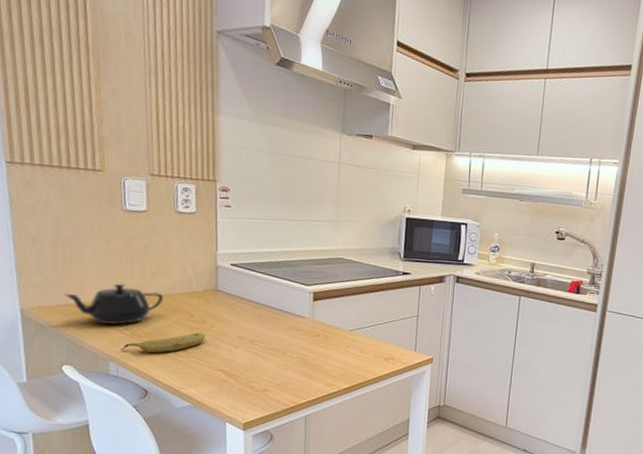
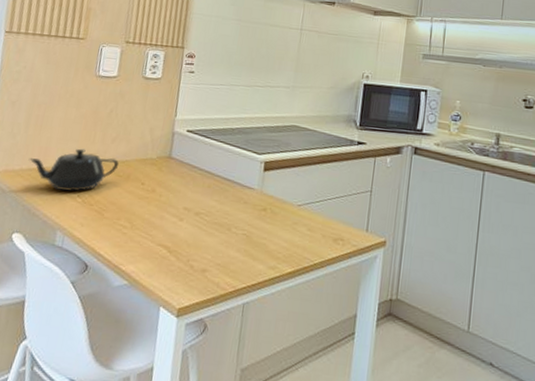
fruit: present [121,332,206,353] -> none [70,202,154,223]

